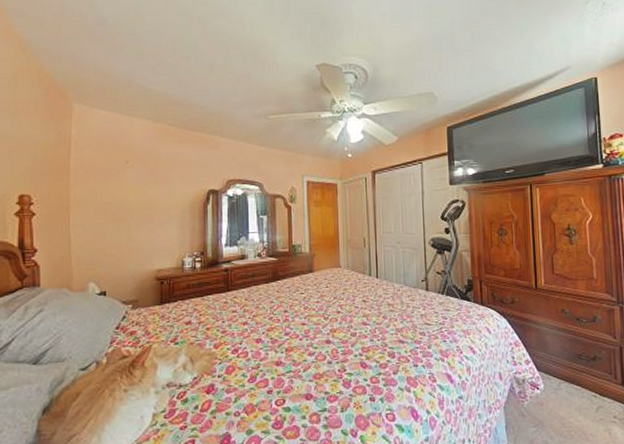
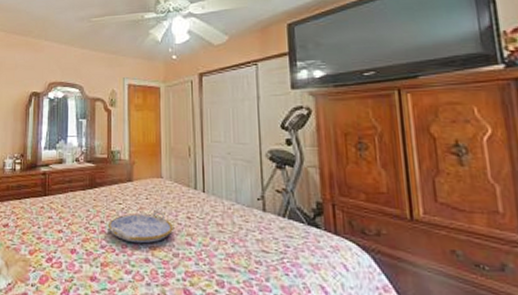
serving tray: none [292,297,351,328] -> present [109,210,173,244]

